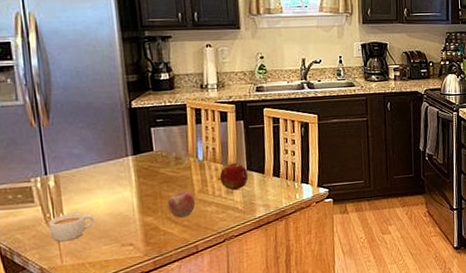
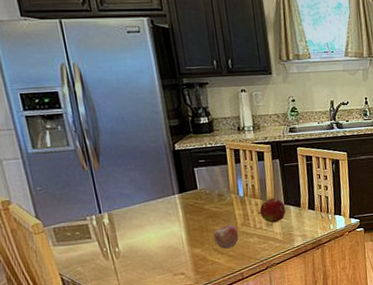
coffee cup: present [49,213,96,242] -> none [106,247,149,273]

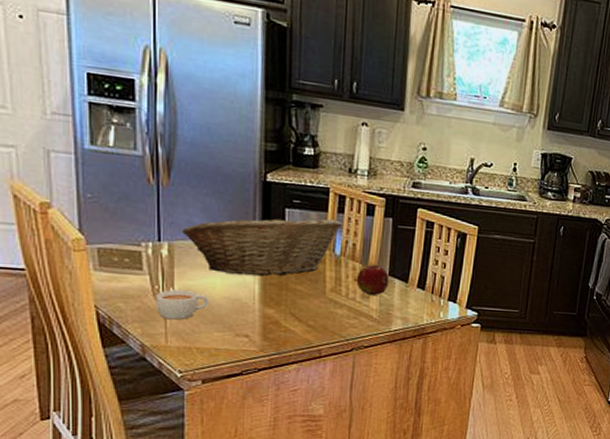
coffee cup: none [106,247,149,273] -> present [156,289,210,320]
fruit basket: none [116,169,241,228] -> present [182,214,342,276]
apple: present [213,225,239,249] -> none [292,286,326,316]

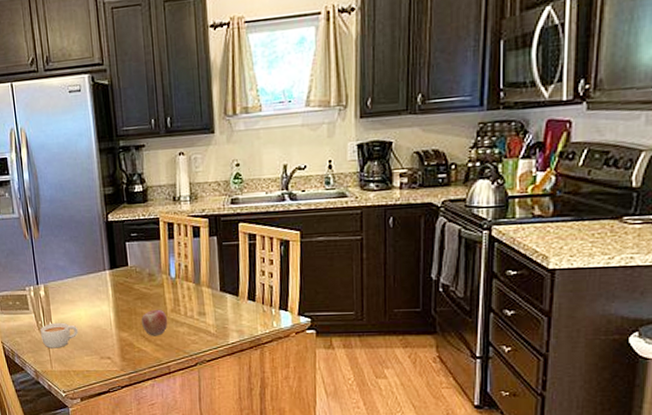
fruit basket: present [182,214,342,276] -> none [52,246,174,306]
apple: none [292,286,326,316] -> present [141,309,168,336]
fruit: present [355,265,389,296] -> none [190,283,221,313]

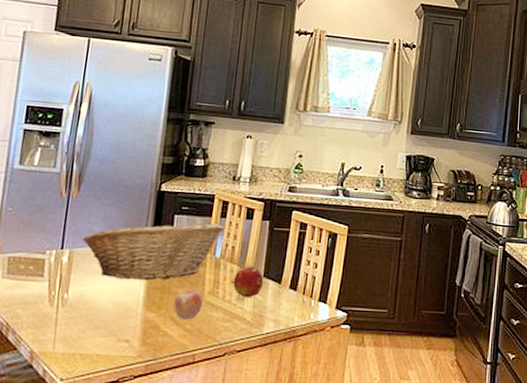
coffee cup: present [41,322,79,349] -> none [49,294,98,326]
fruit basket: none [52,246,174,306] -> present [83,221,224,280]
fruit: none [190,283,221,313] -> present [231,267,263,298]

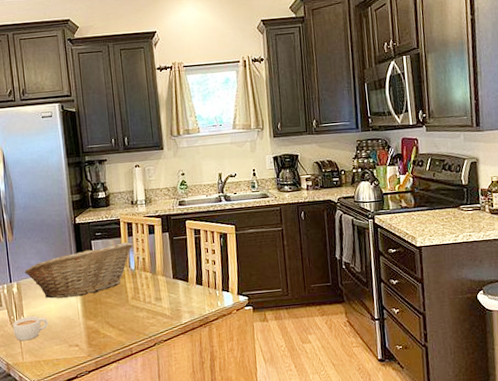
coffee cup: none [49,294,98,326] -> present [13,316,49,341]
apple: present [173,289,204,320] -> none [105,298,130,323]
fruit: present [231,267,263,298] -> none [148,272,174,298]

